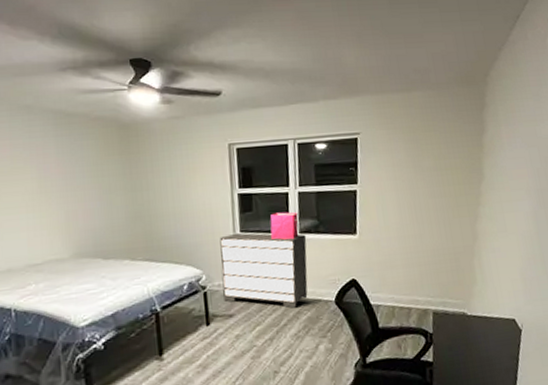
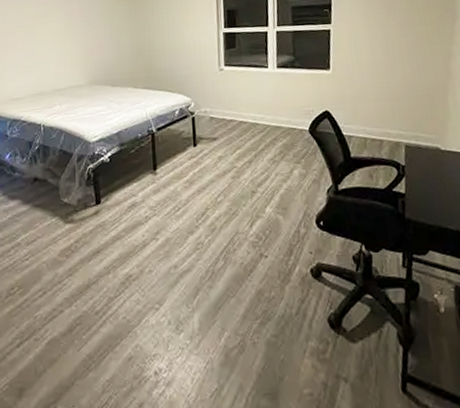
dresser: present [219,232,308,308] -> none [207,66,284,135]
storage bin: present [270,212,299,240] -> none [250,48,276,73]

